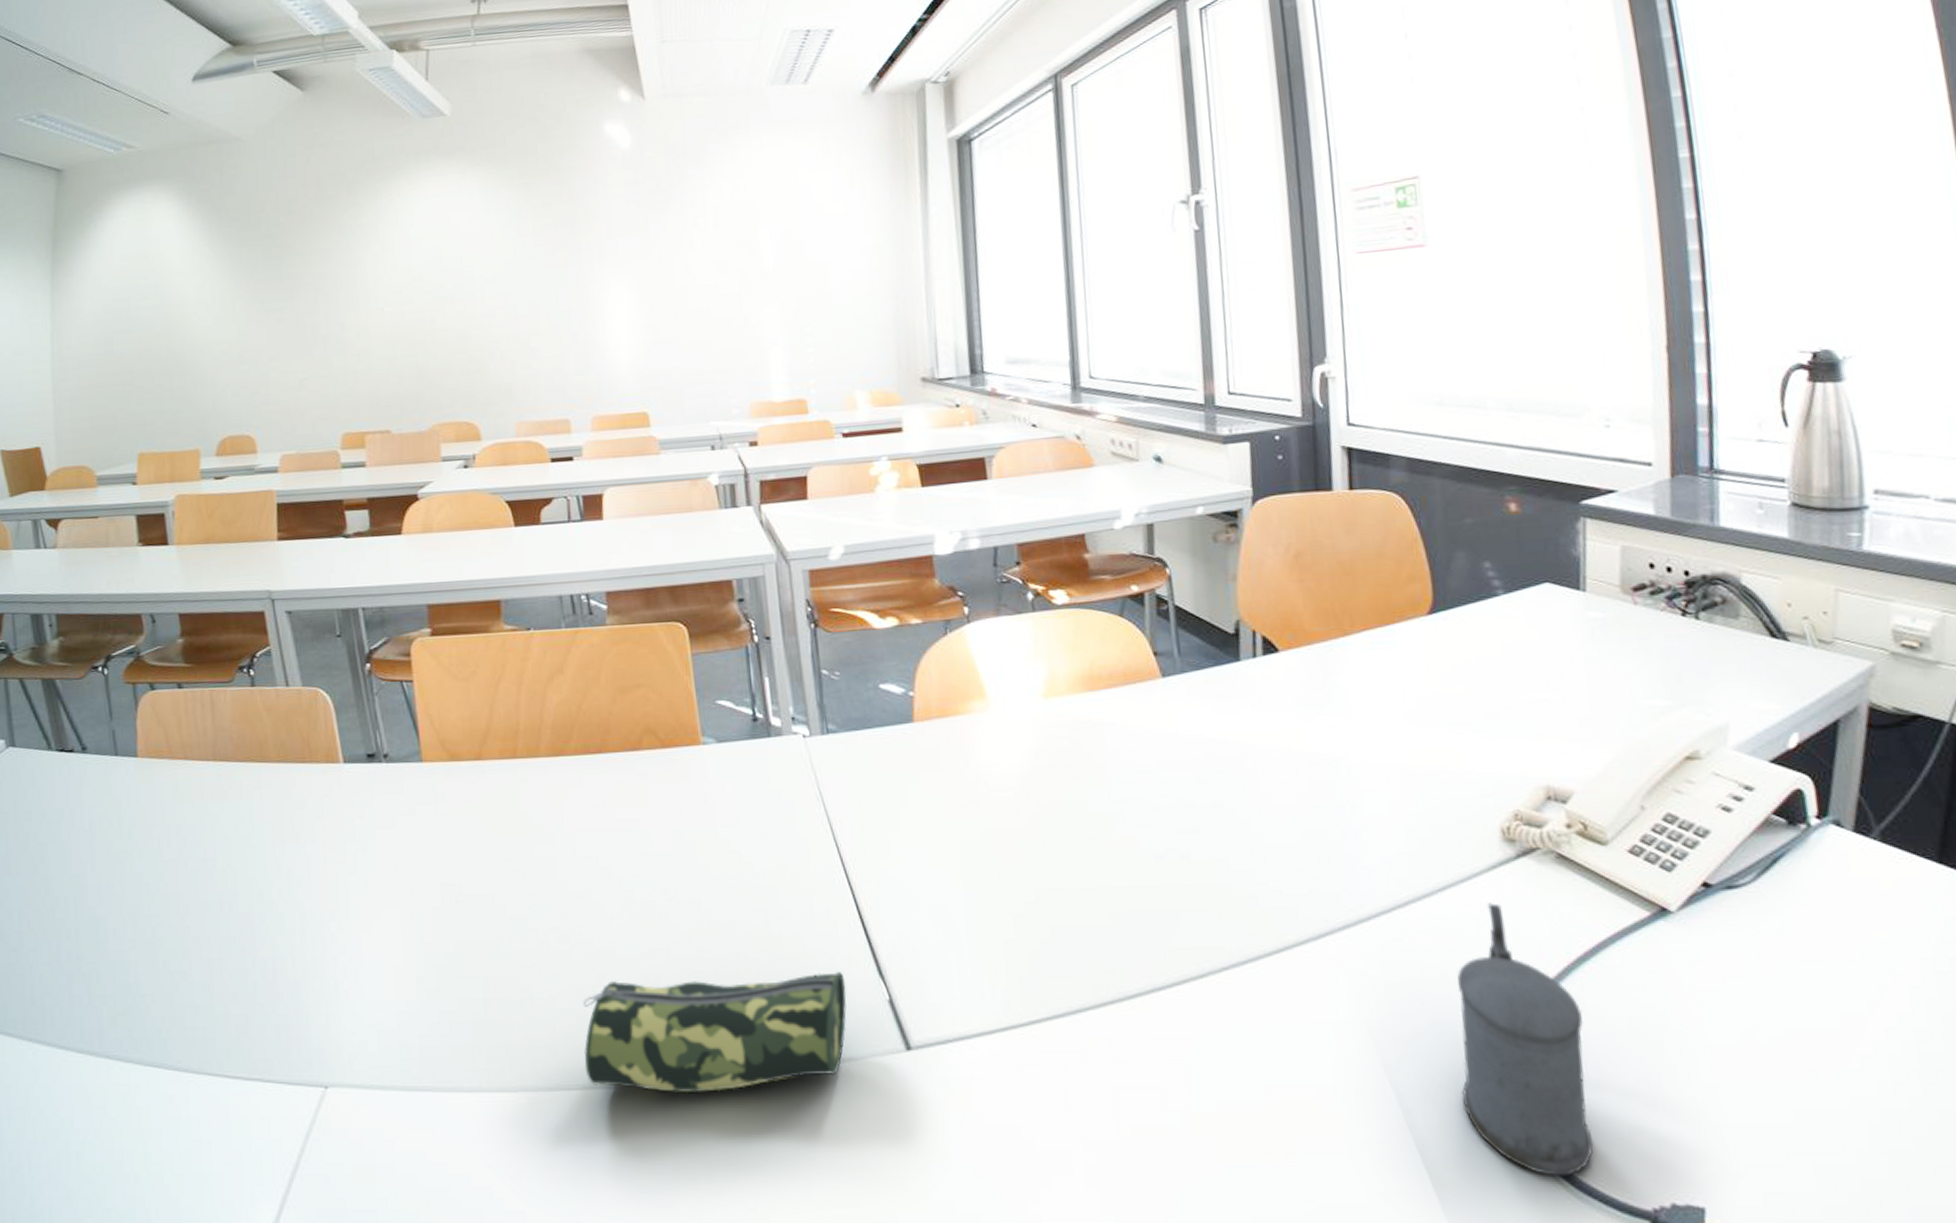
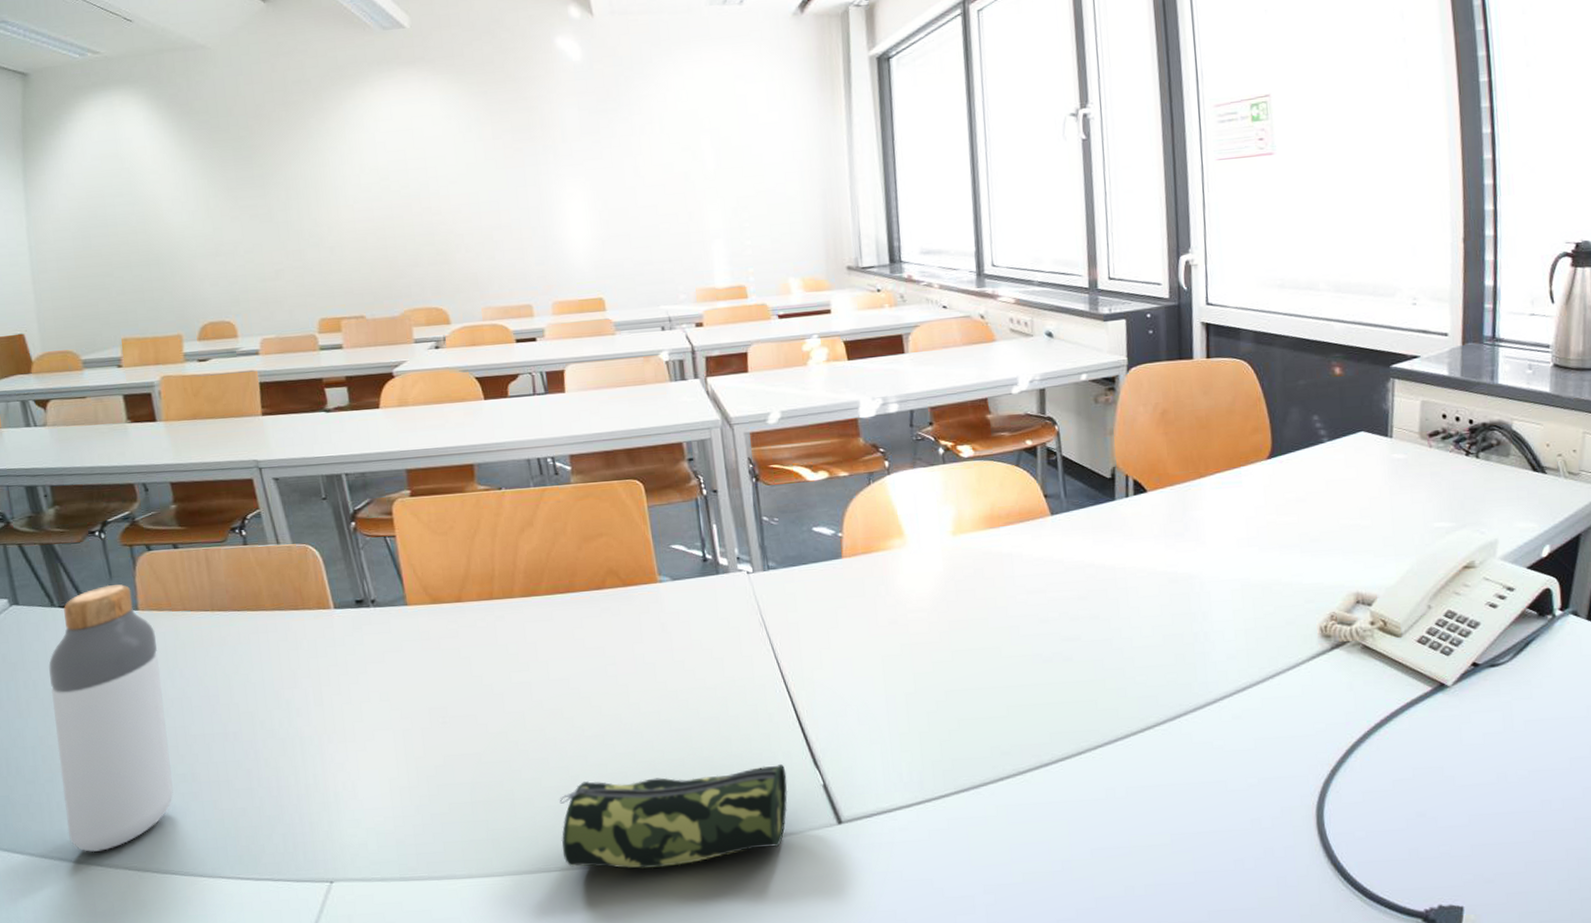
bottle: none [41,727,163,1035] -> present [49,584,174,852]
beer stein: present [1457,903,1594,1176] -> none [1282,685,1382,891]

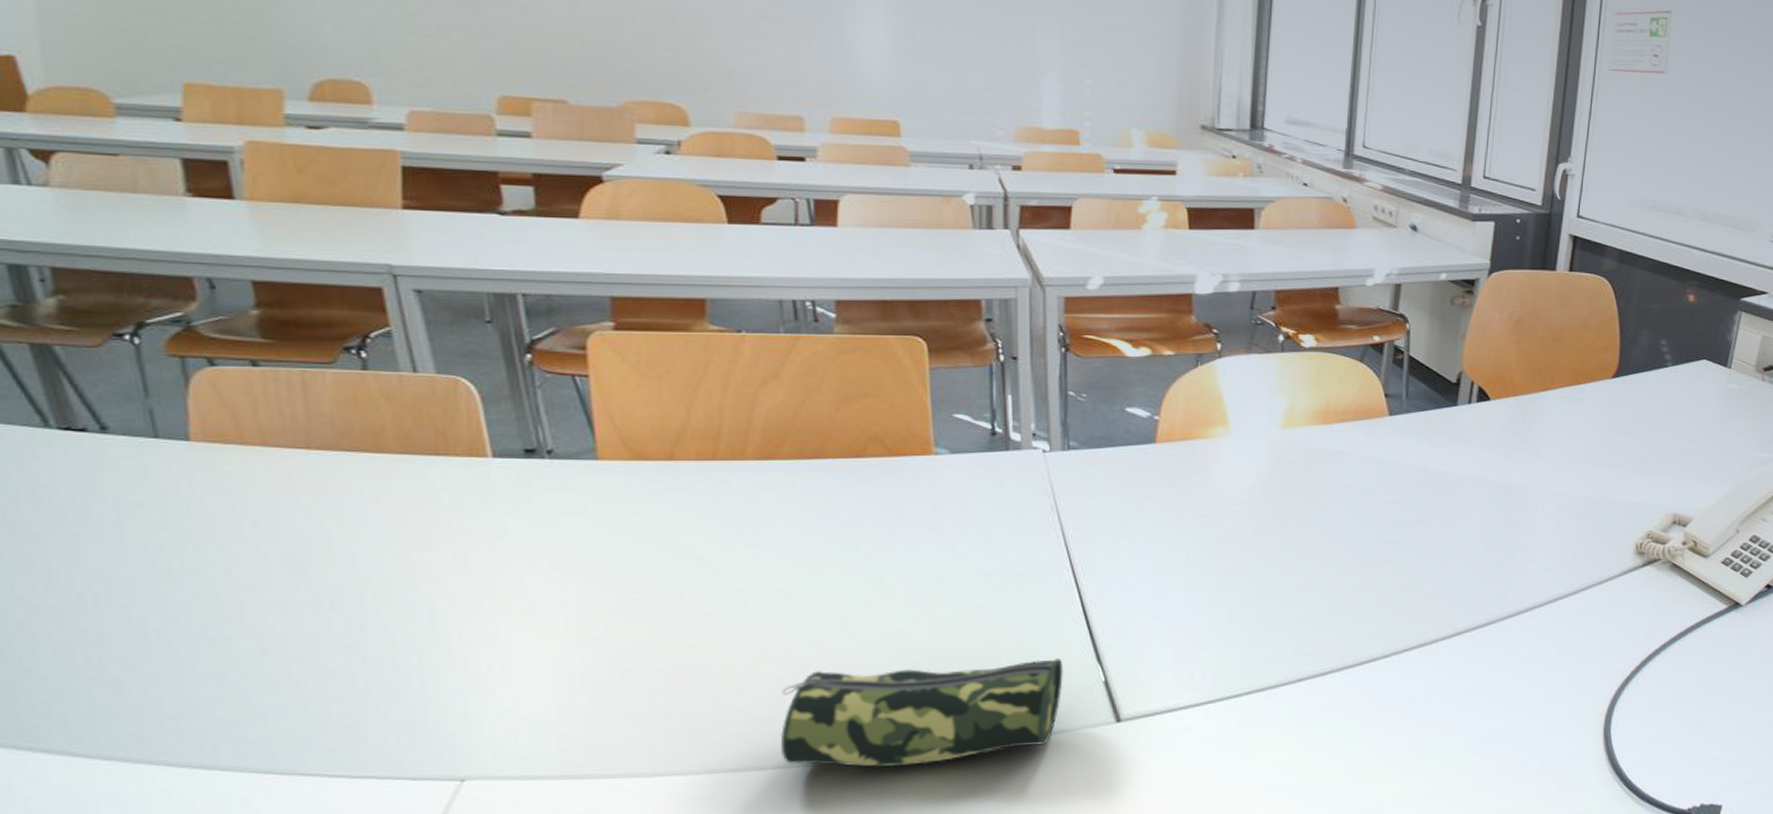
bottle: present [49,584,174,852] -> none [36,404,233,743]

